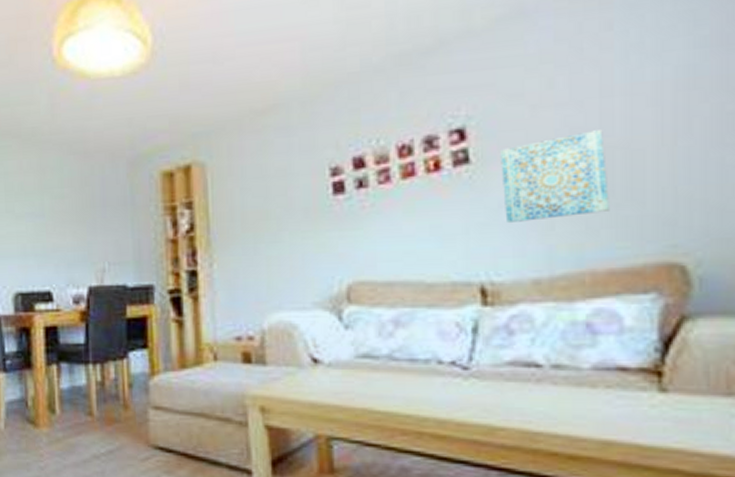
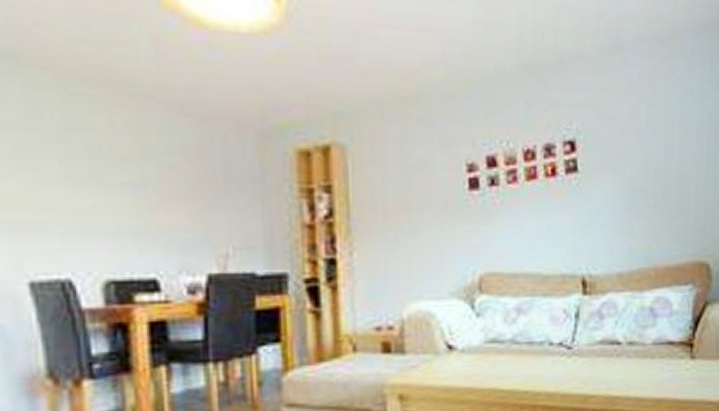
wall art: present [500,130,610,222] -> none [599,155,668,225]

